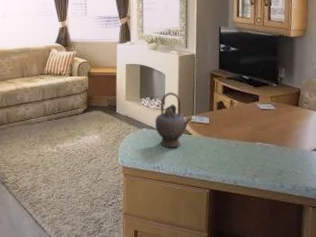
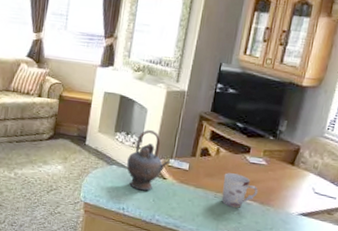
cup: none [241,121,273,152] -> present [221,173,258,208]

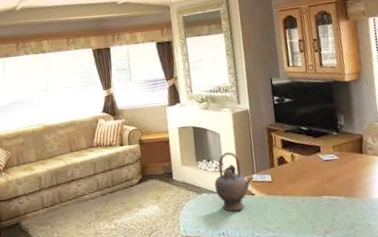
cup: present [221,173,258,208] -> none [304,173,340,207]

